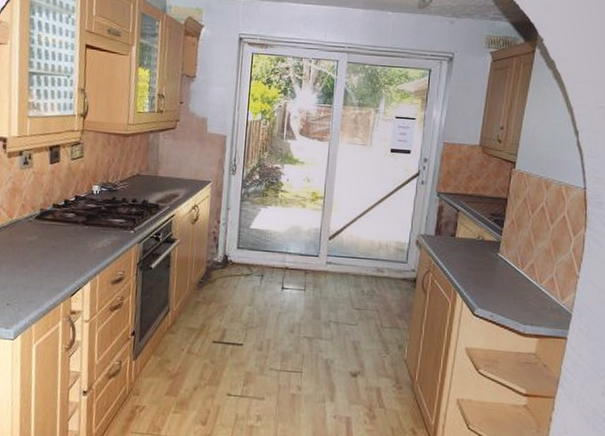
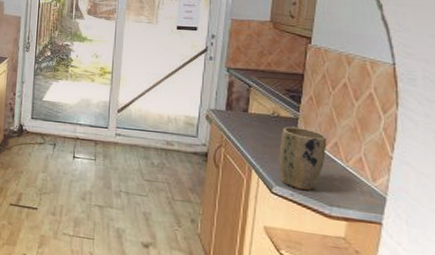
plant pot: none [481,250,525,311] -> present [278,127,327,191]

